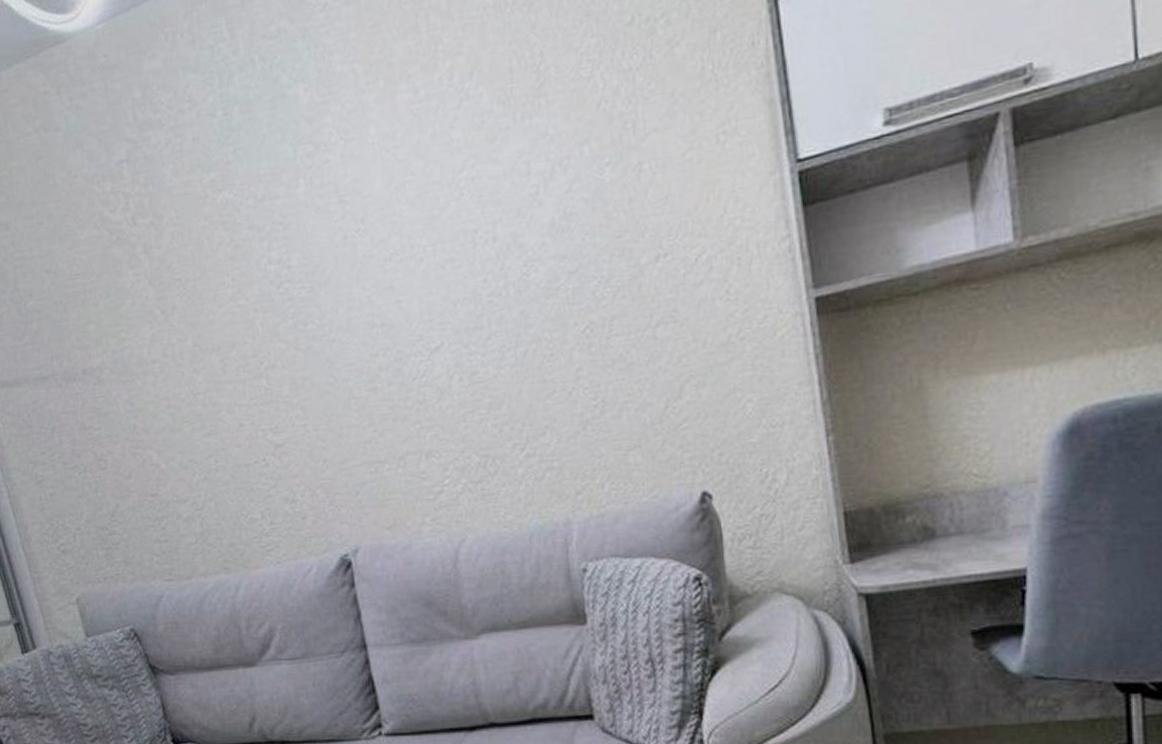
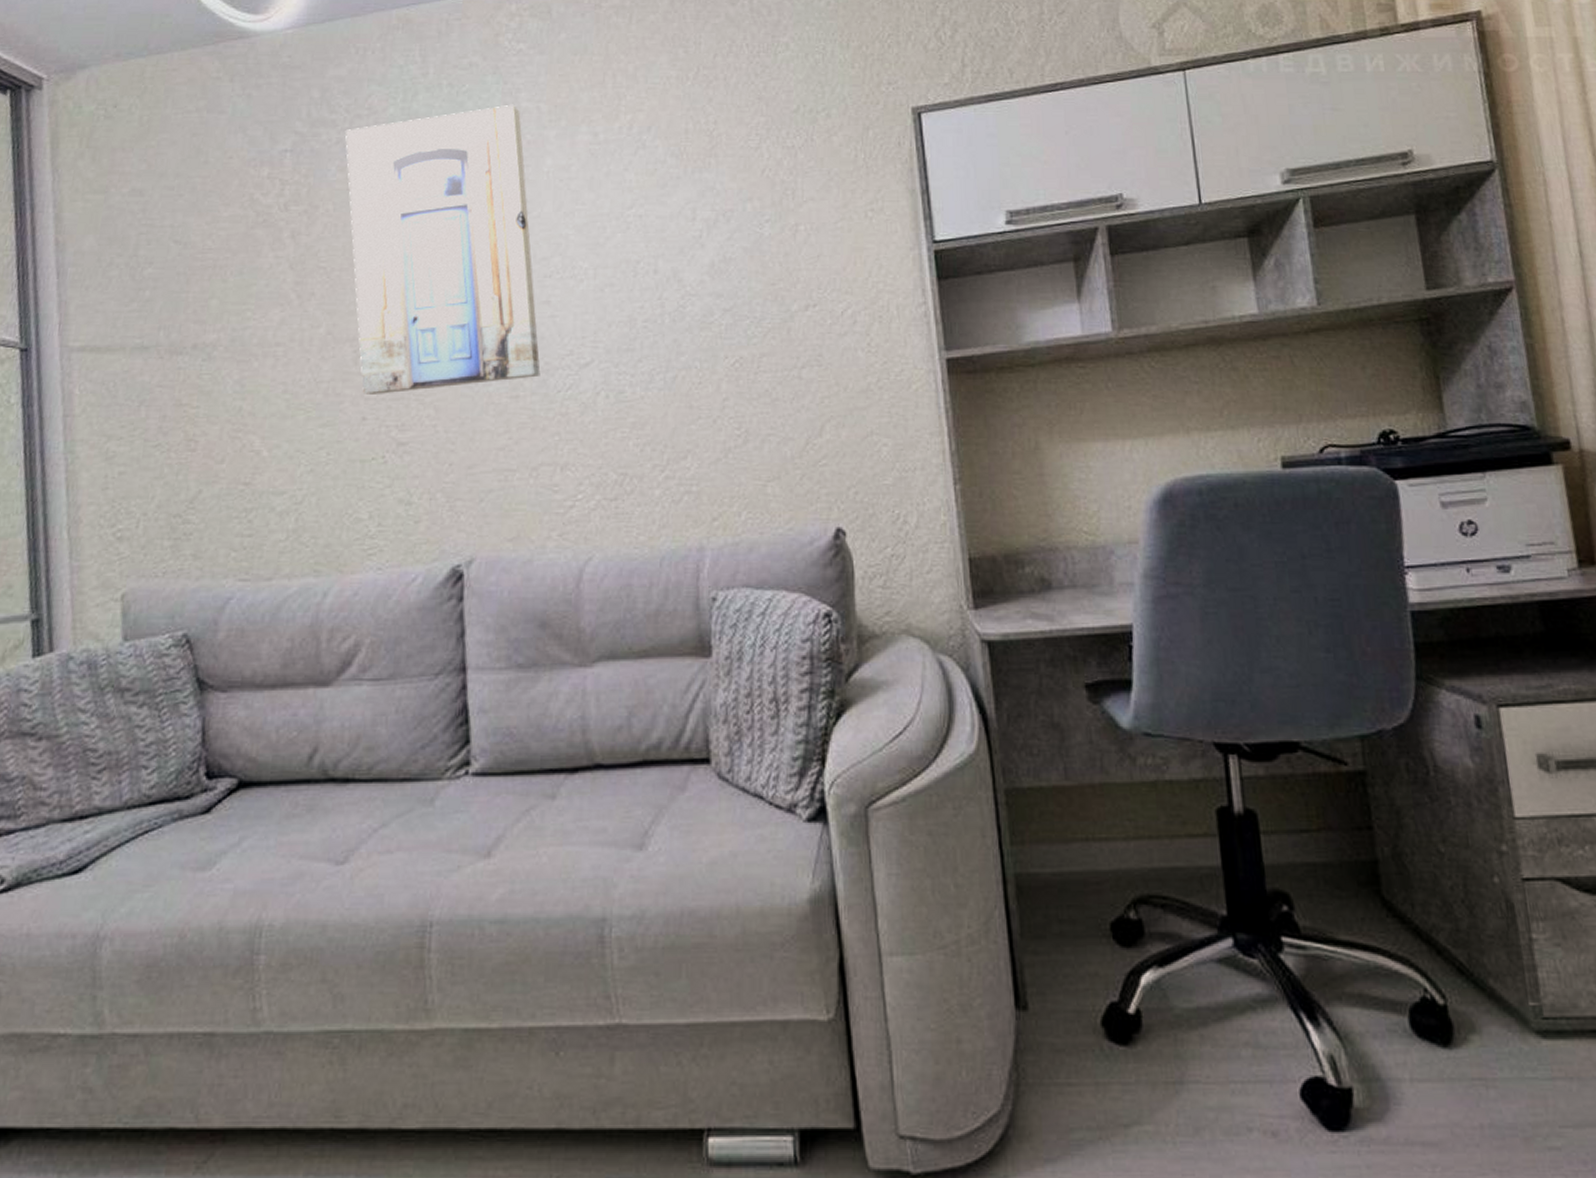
wall art: none [172,70,395,402] -> present [345,104,541,394]

